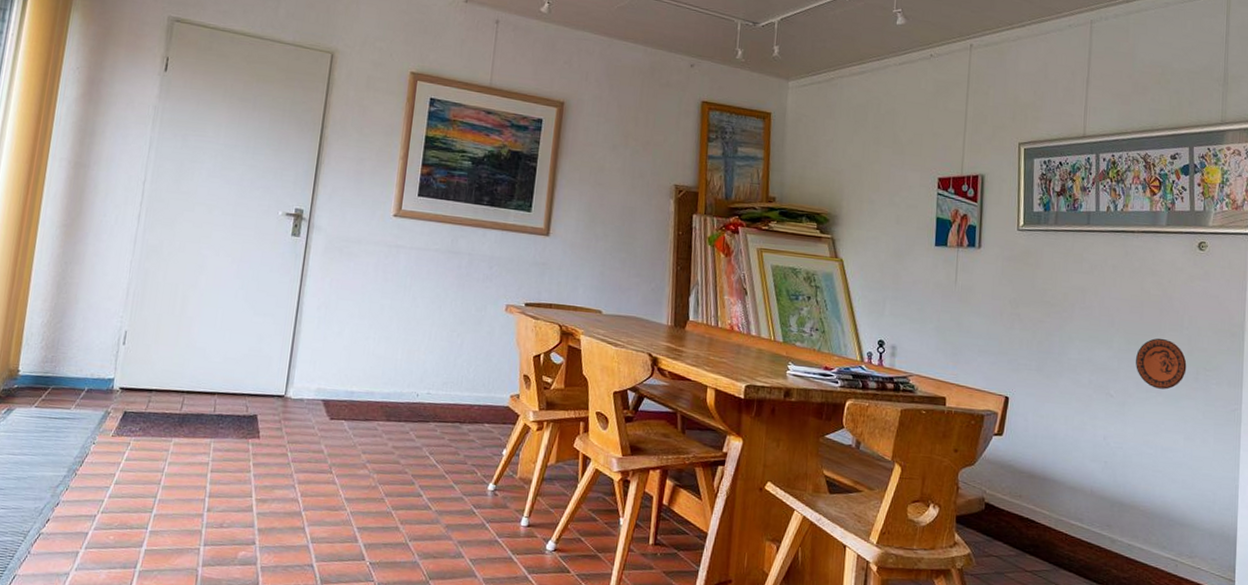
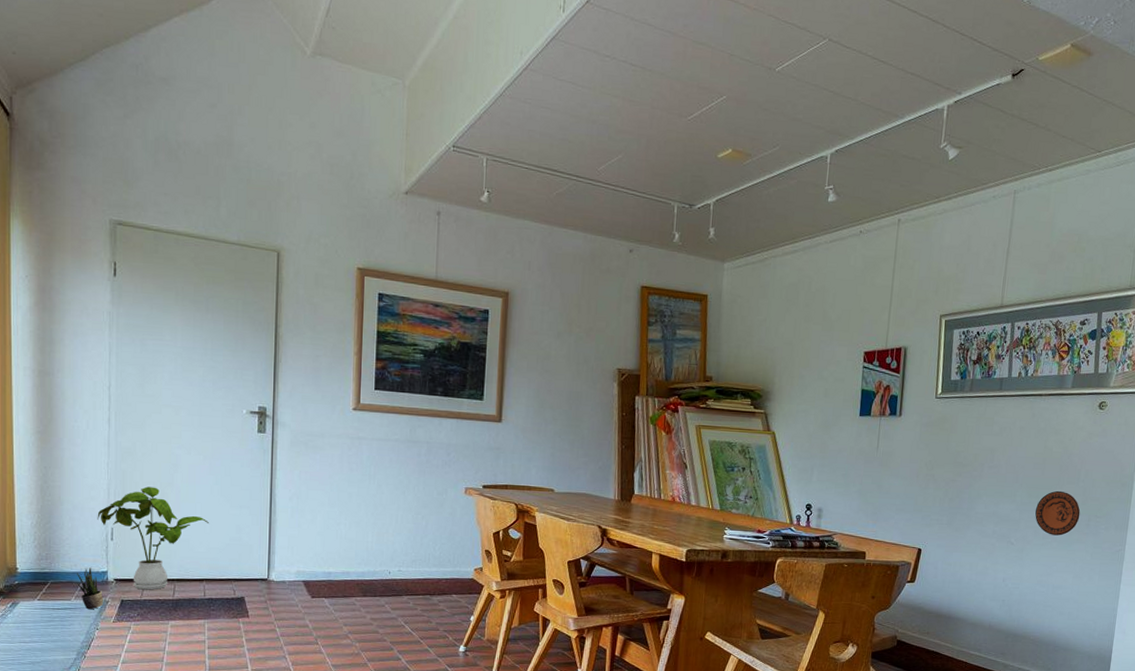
potted plant: none [79,373,106,421] -> present [76,567,103,610]
house plant: none [111,288,229,402] -> present [97,486,209,590]

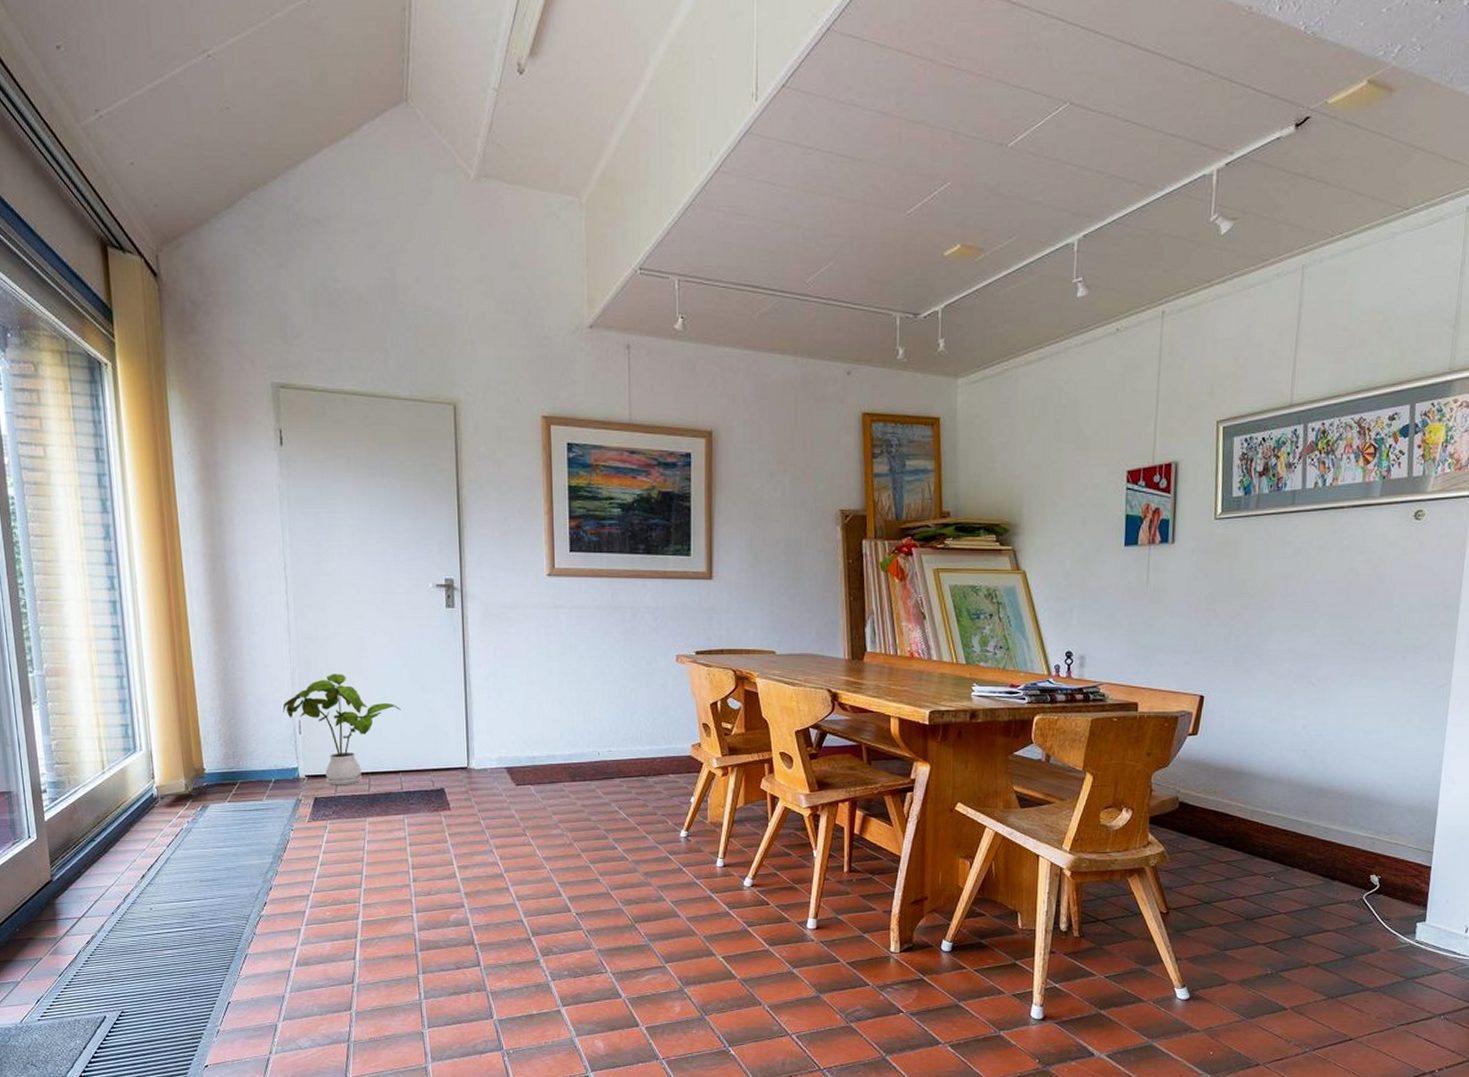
potted plant: present [76,567,103,610] -> none [265,764,296,810]
decorative plate: present [1035,490,1080,536] -> none [1340,619,1395,672]

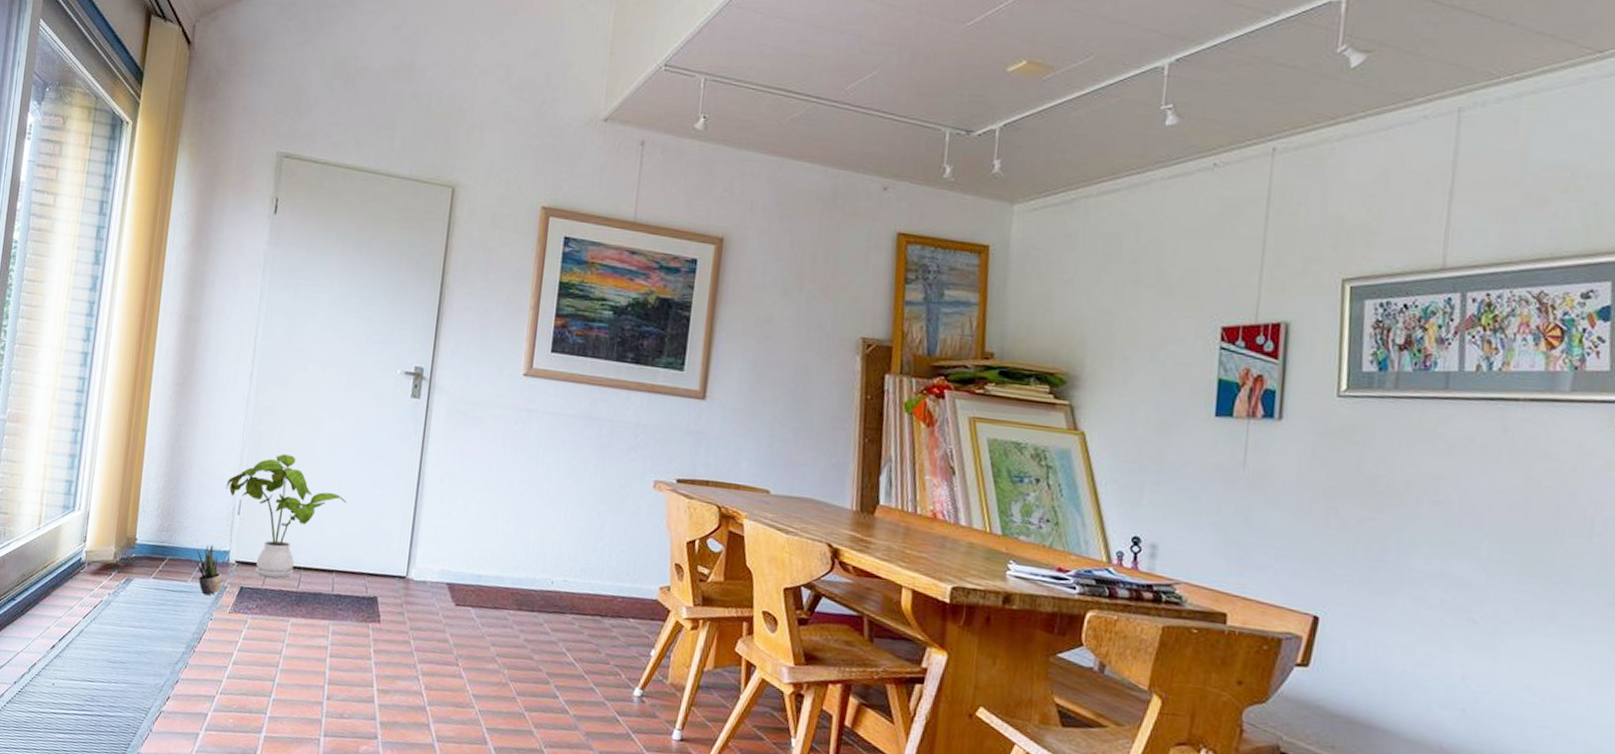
potted plant: none [265,764,296,810] -> present [196,544,222,595]

